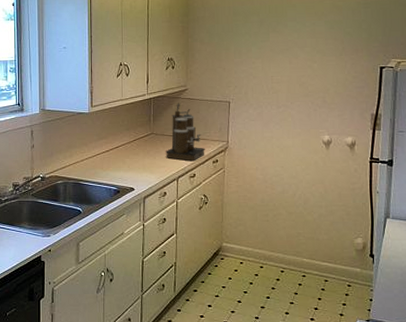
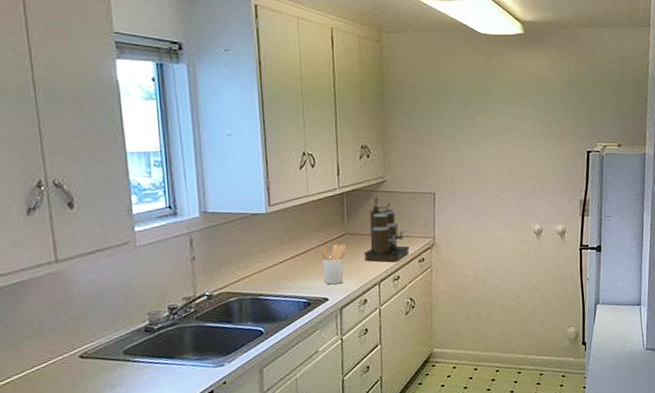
utensil holder: none [129,142,151,177] -> present [319,244,347,285]

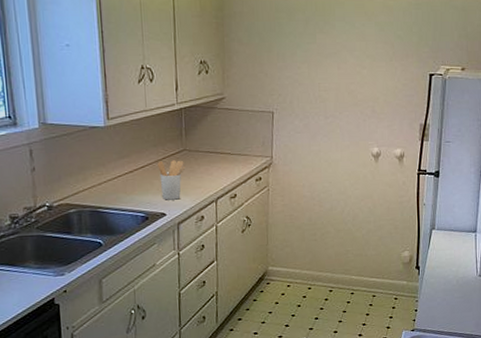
coffee maker: present [364,196,410,263] -> none [202,113,247,181]

